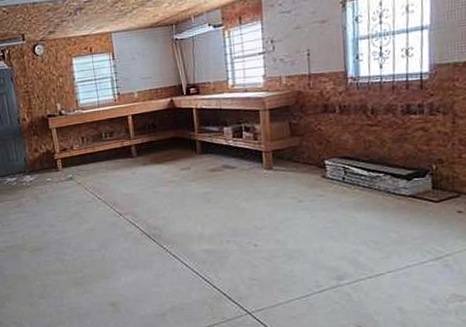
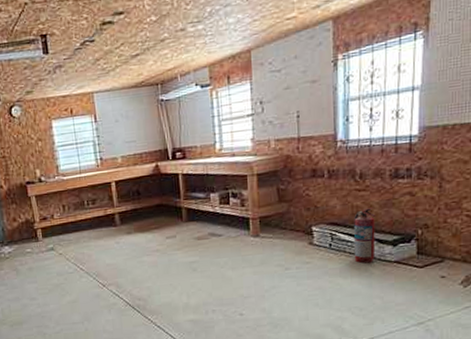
fire extinguisher: none [366,142,389,197] -> present [353,207,376,264]

